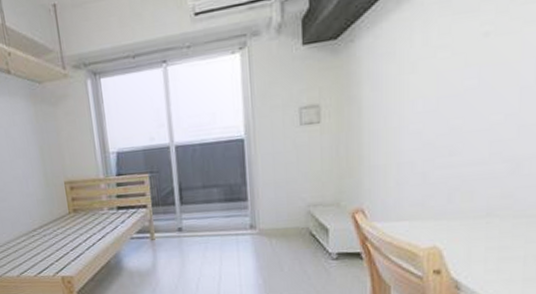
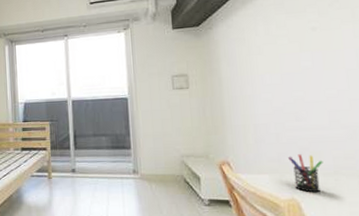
pen holder: none [434,195,475,239] -> present [288,154,323,193]

